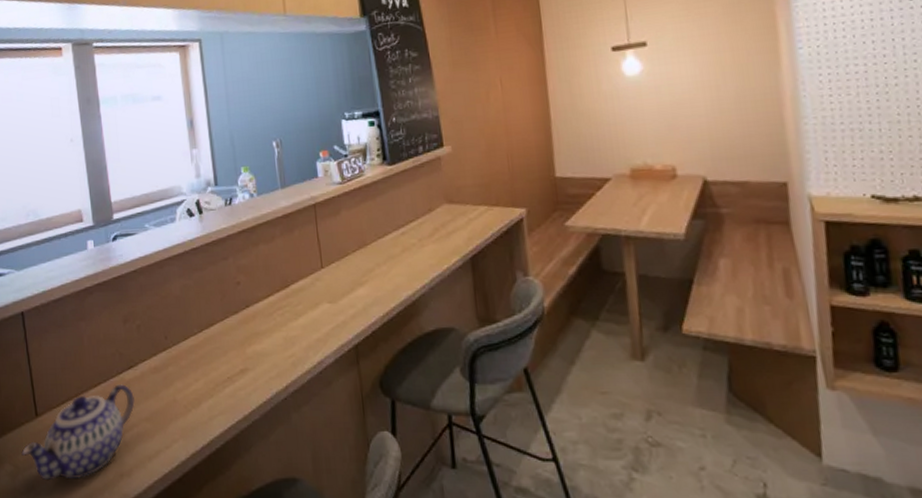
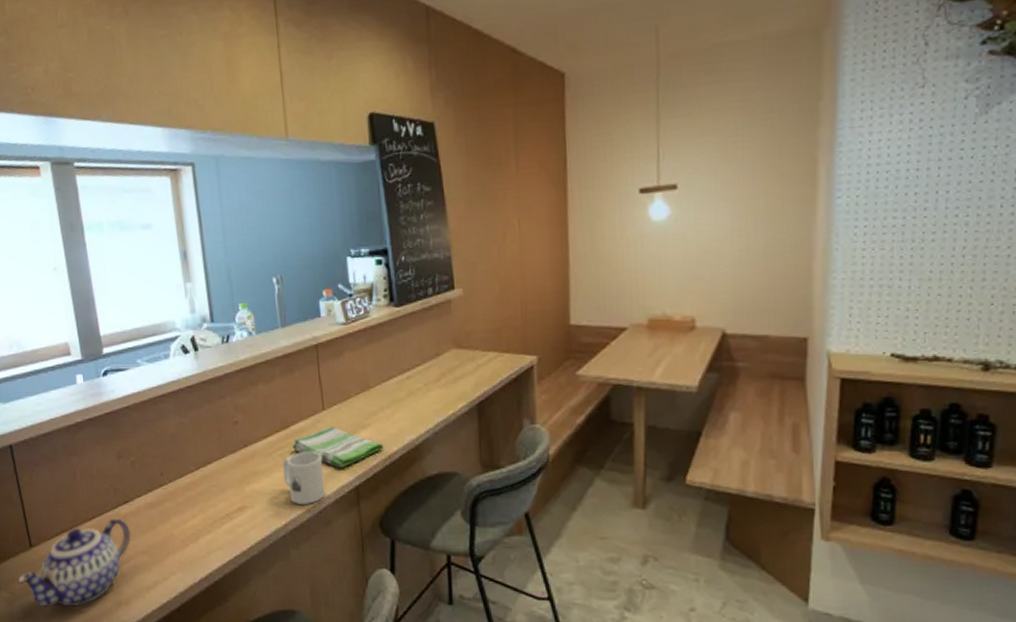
mug: none [283,310,326,365] -> present [282,451,326,504]
dish towel: none [293,285,382,326] -> present [292,427,384,468]

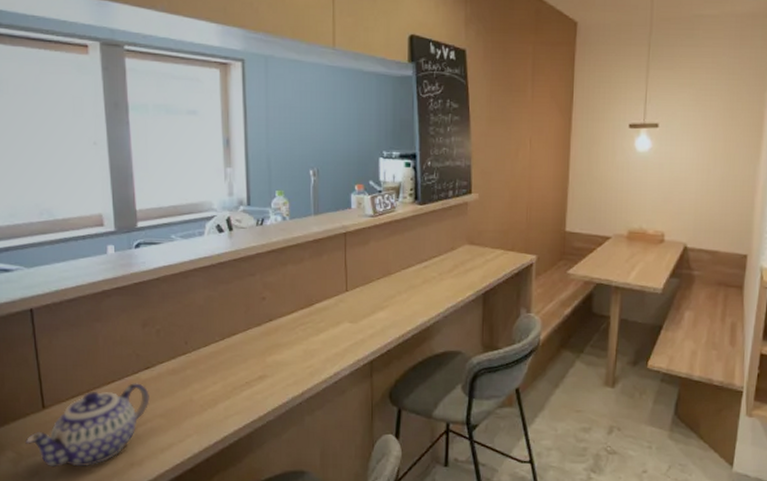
mug: present [282,451,326,504] -> none [304,328,342,375]
dish towel: present [292,427,384,468] -> none [315,307,399,344]

